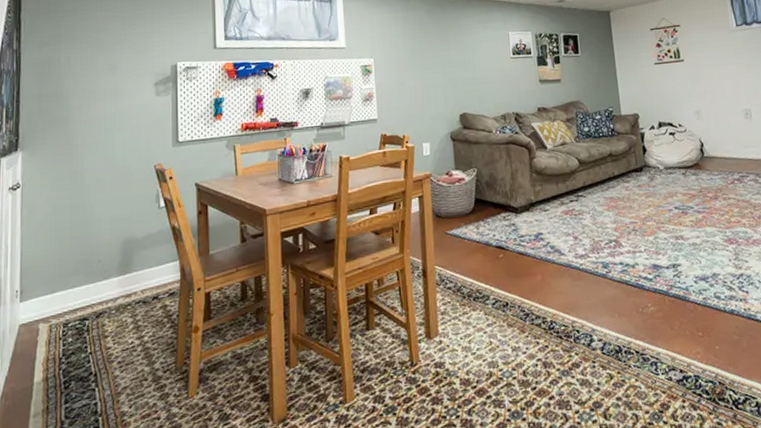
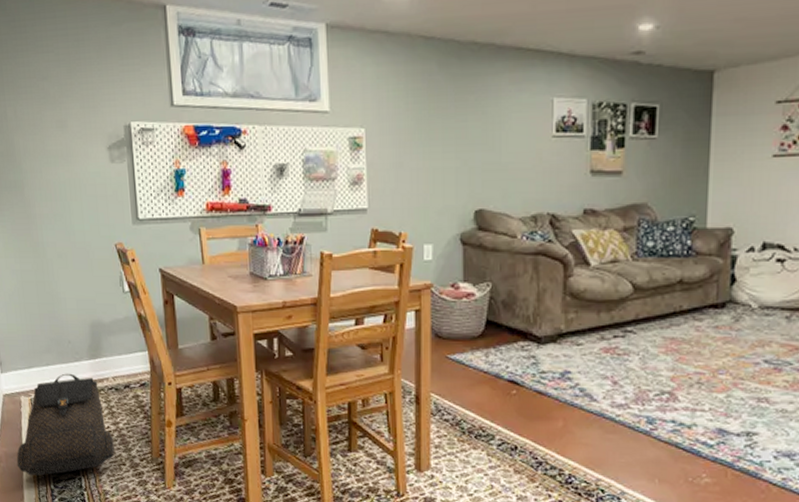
backpack: none [24,292,137,409] -> present [16,373,115,476]

